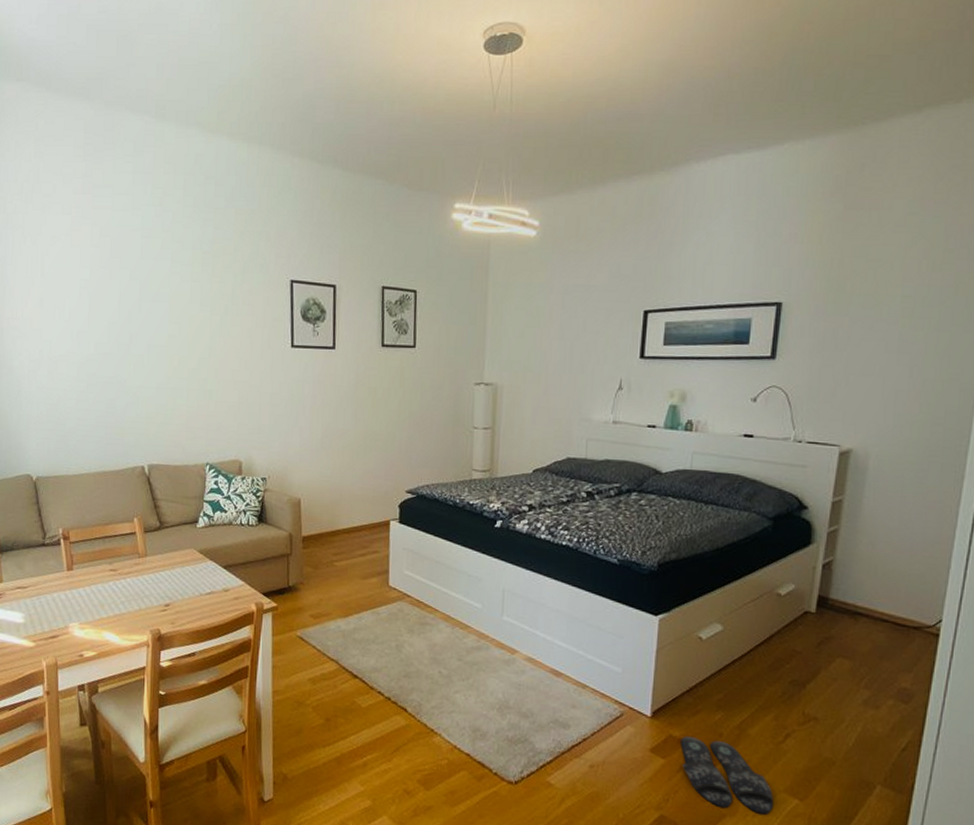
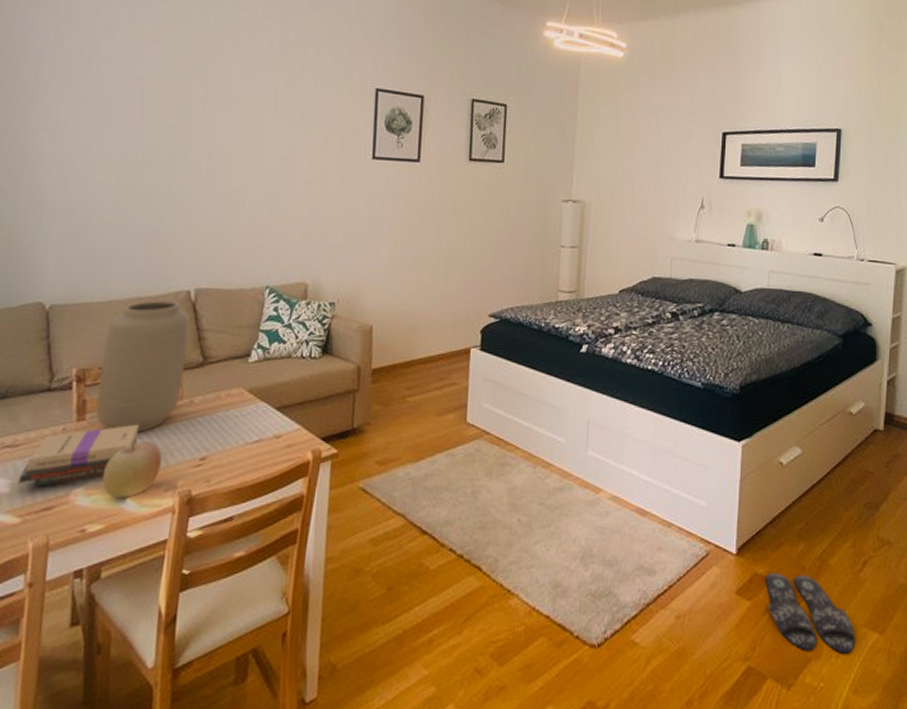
books: none [30,575,115,621] -> present [18,424,140,488]
vase: none [80,474,147,582] -> present [95,301,190,432]
fruit: none [91,588,136,633] -> present [101,440,163,499]

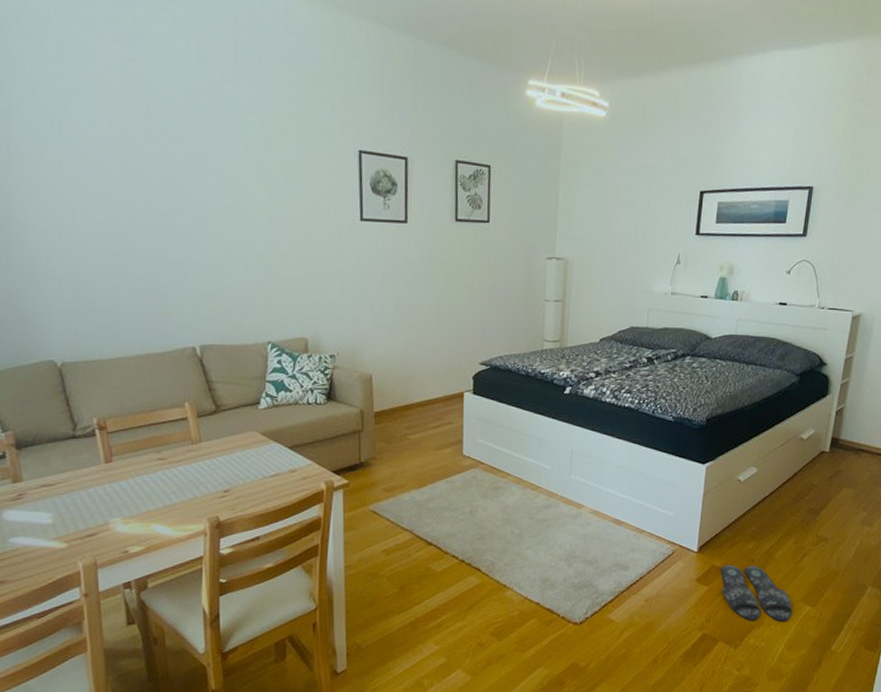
books: present [18,424,140,488] -> none [60,464,164,519]
vase: present [95,301,190,432] -> none [120,357,199,471]
fruit: present [101,440,163,499] -> none [136,477,190,526]

